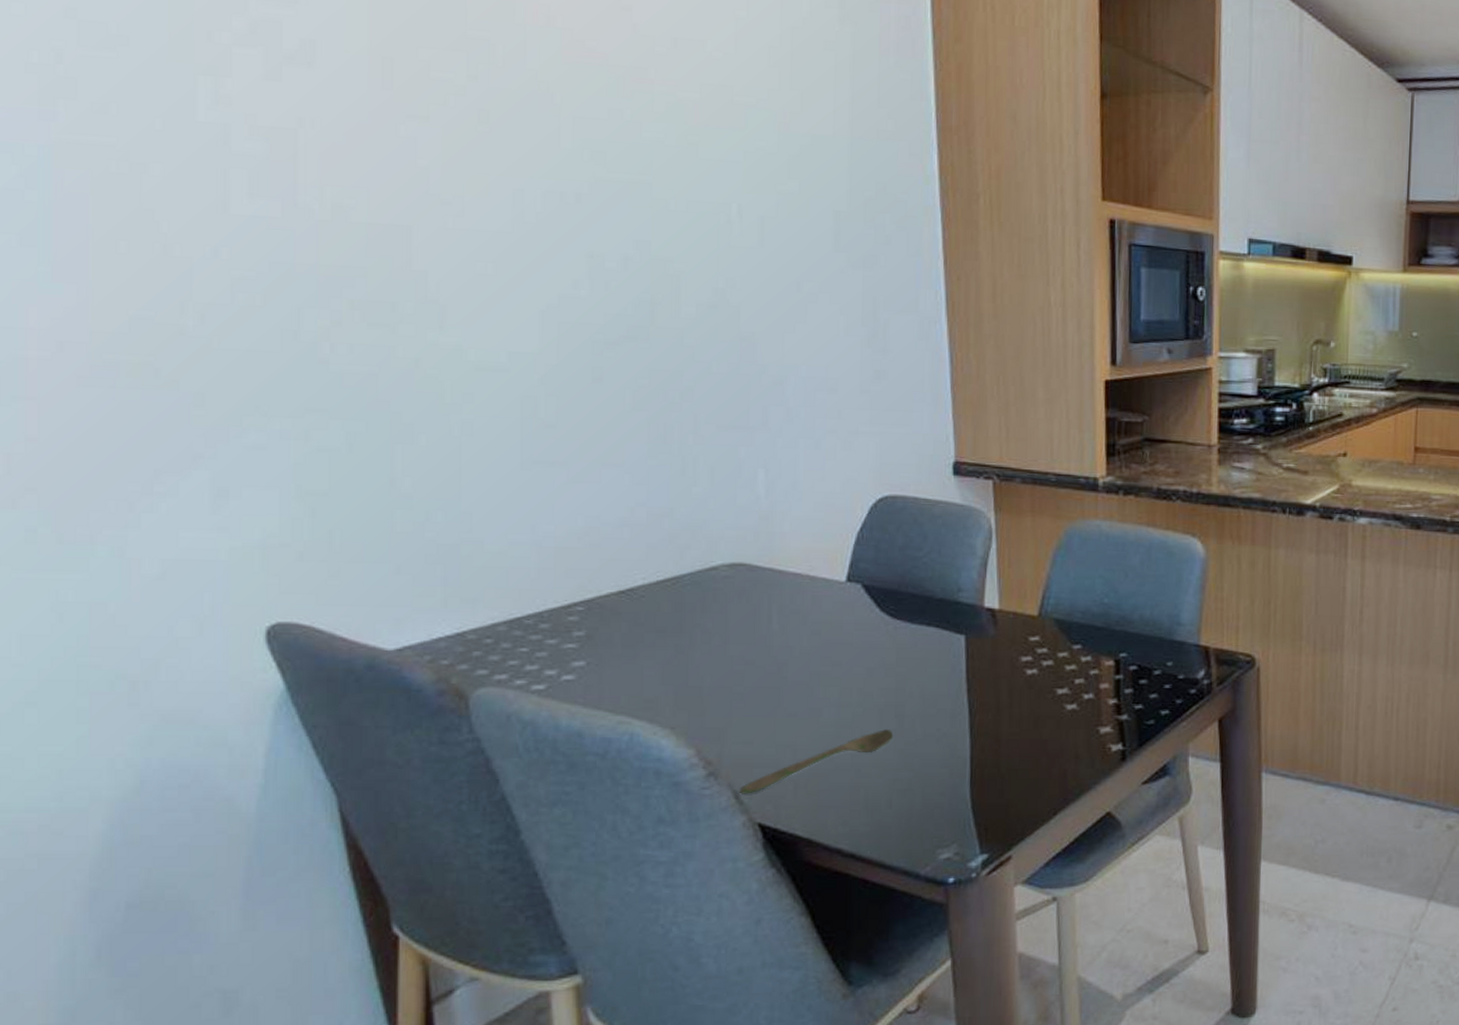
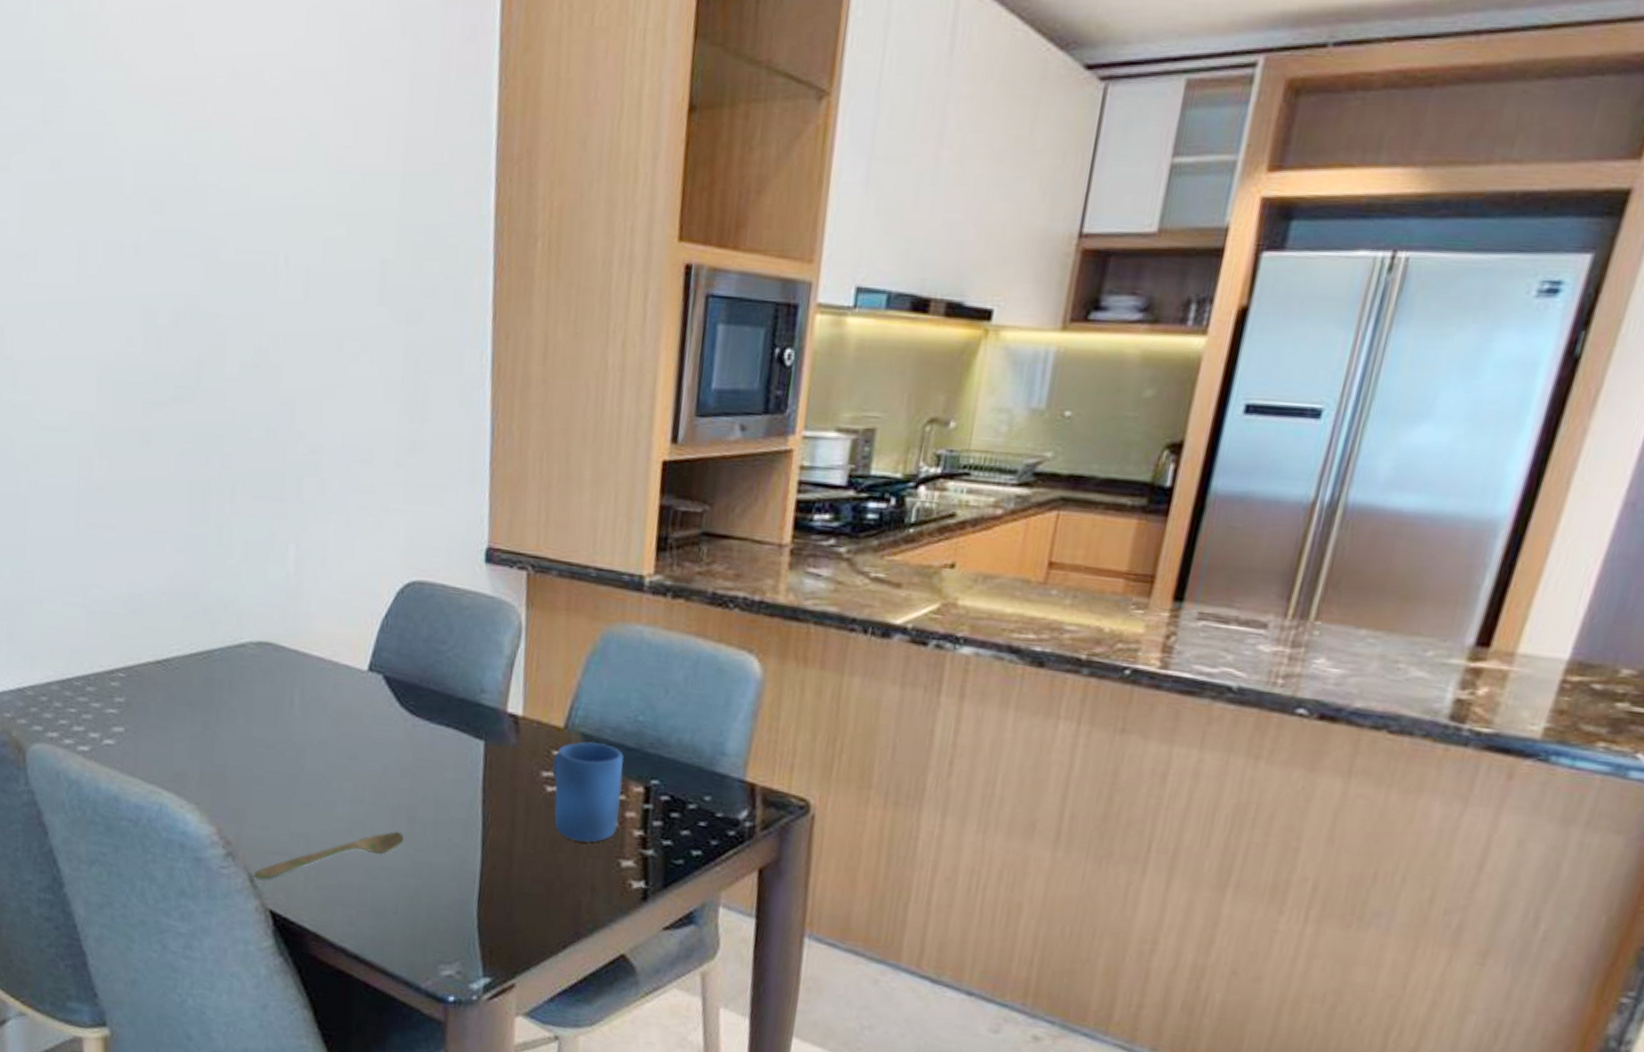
mug: none [1031,625,1095,716] -> present [552,742,625,843]

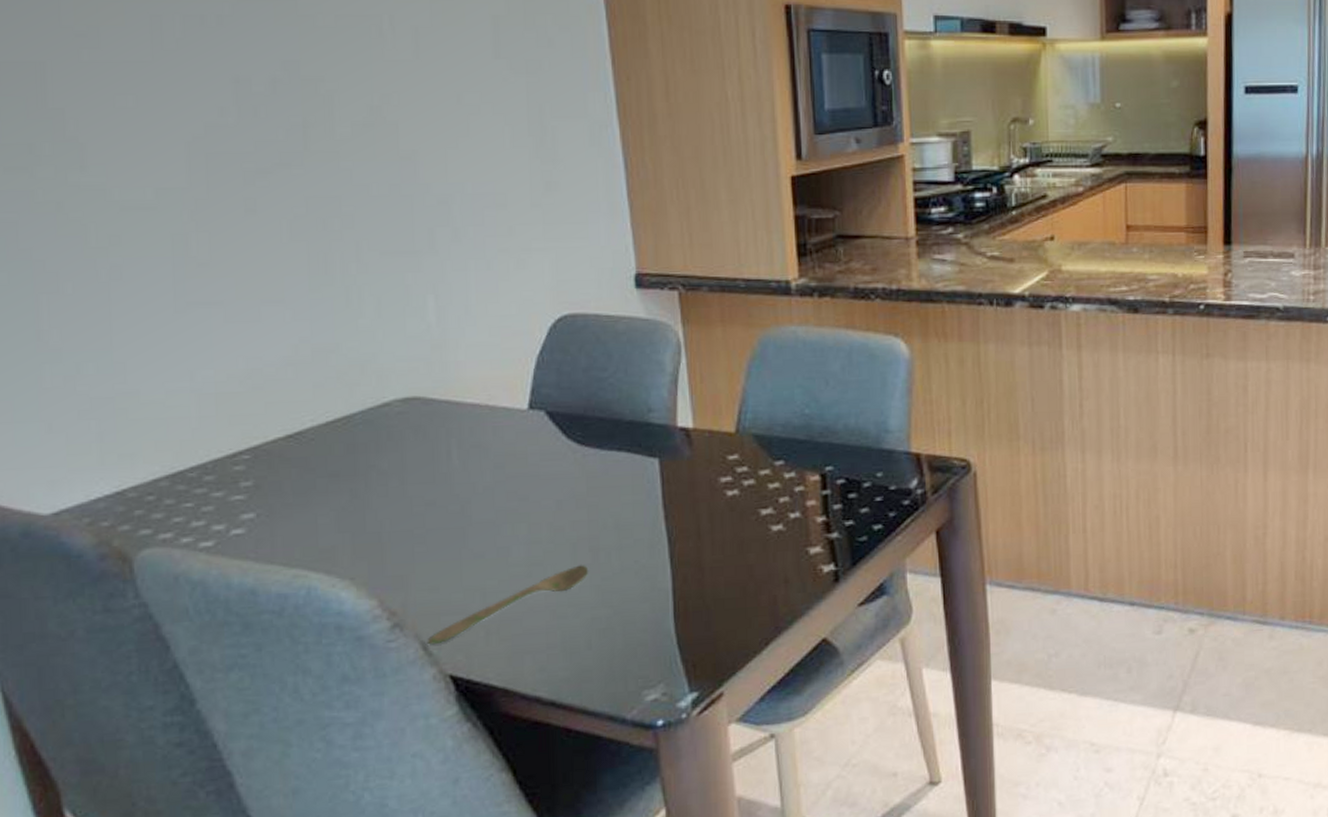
mug: present [552,742,625,843] -> none [730,440,800,538]

